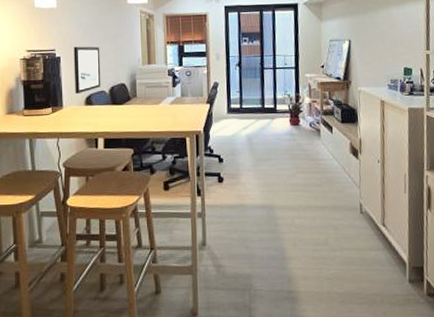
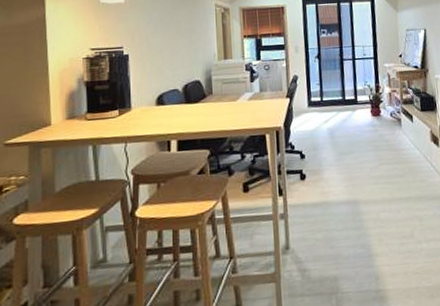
wall art: present [73,46,101,95] -> none [143,42,174,94]

